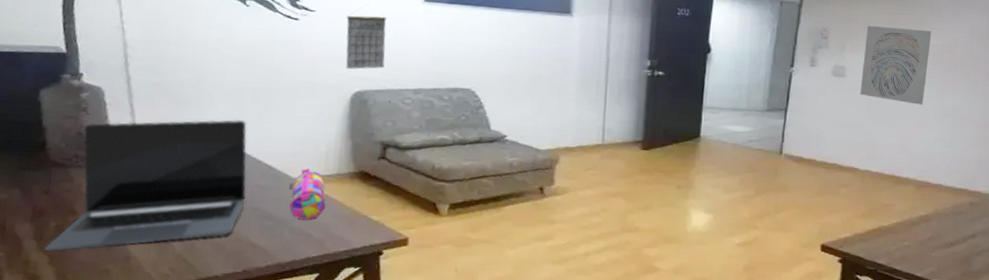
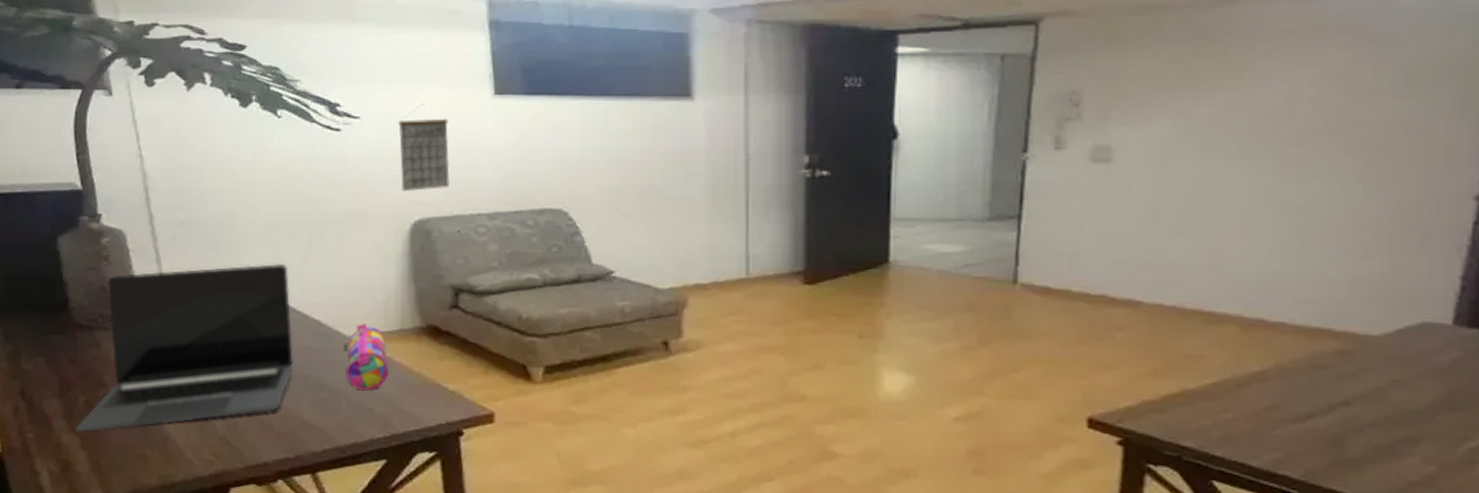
wall art: present [860,26,932,105] -> none [1138,81,1255,199]

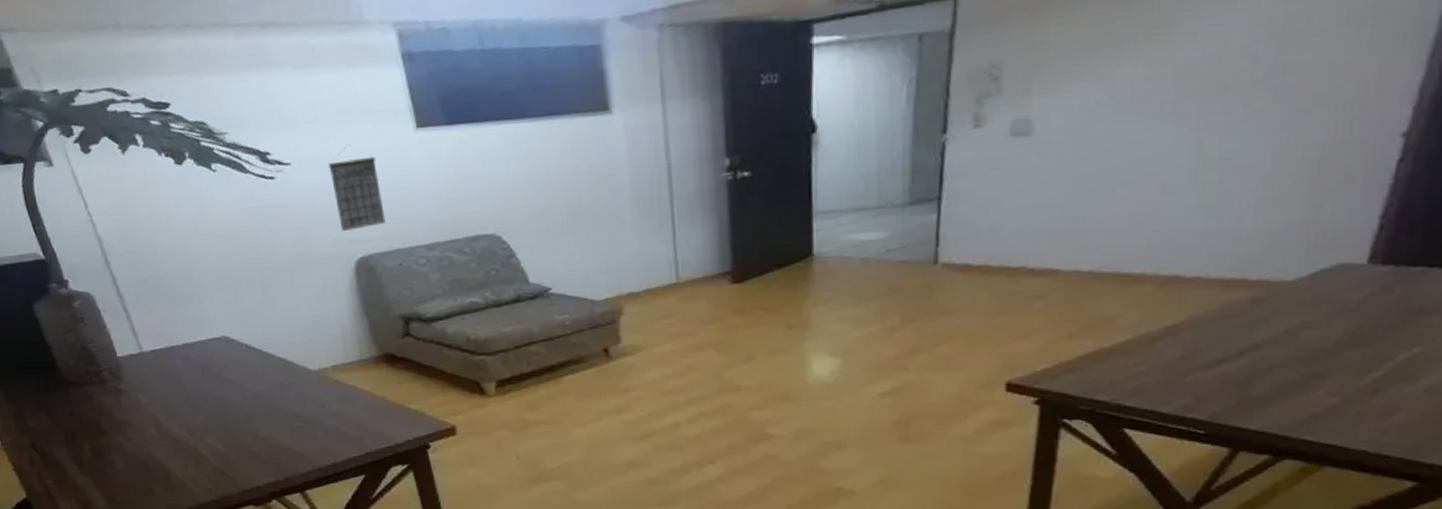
laptop: present [76,263,294,433] -> none [86,309,269,475]
pencil case: present [342,324,389,391] -> none [310,358,355,417]

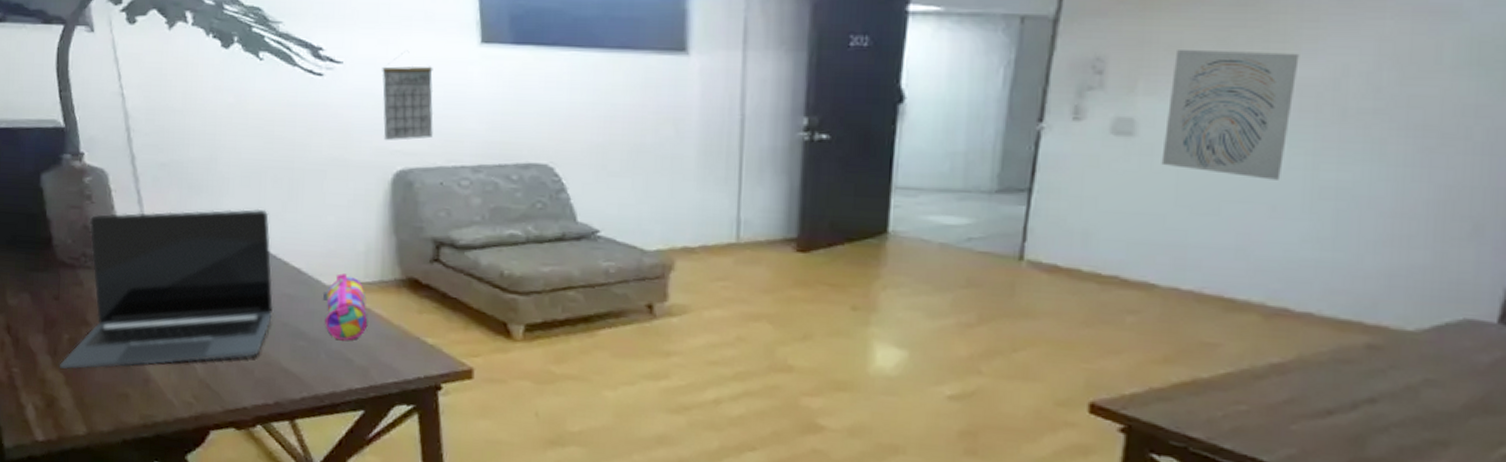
laptop: none [86,309,269,475] -> present [60,208,274,370]
pencil case: none [310,358,355,417] -> present [322,273,368,341]
wall art: none [1058,36,1181,161] -> present [1161,50,1300,180]

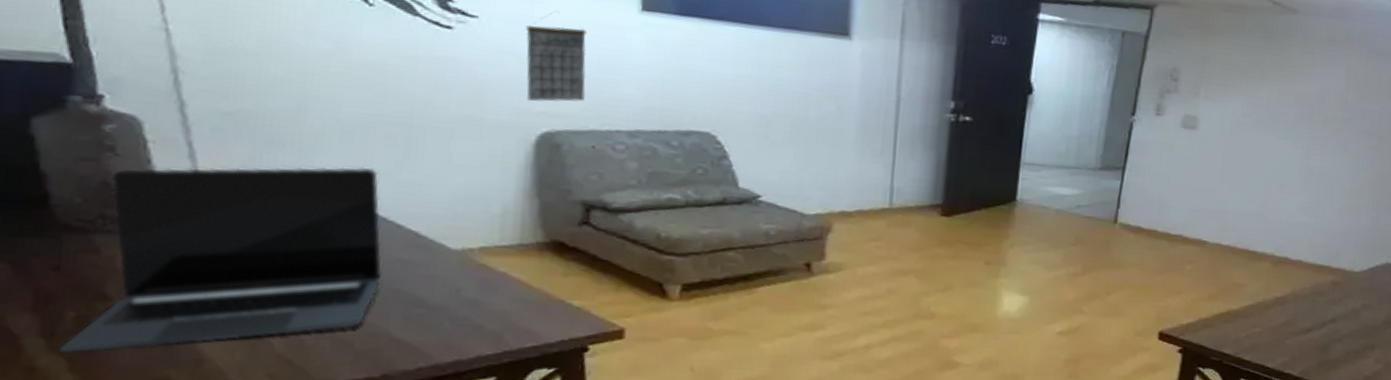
pencil case: present [322,273,368,341] -> none [446,237,503,307]
wall art: present [1161,50,1300,180] -> none [1213,67,1302,166]

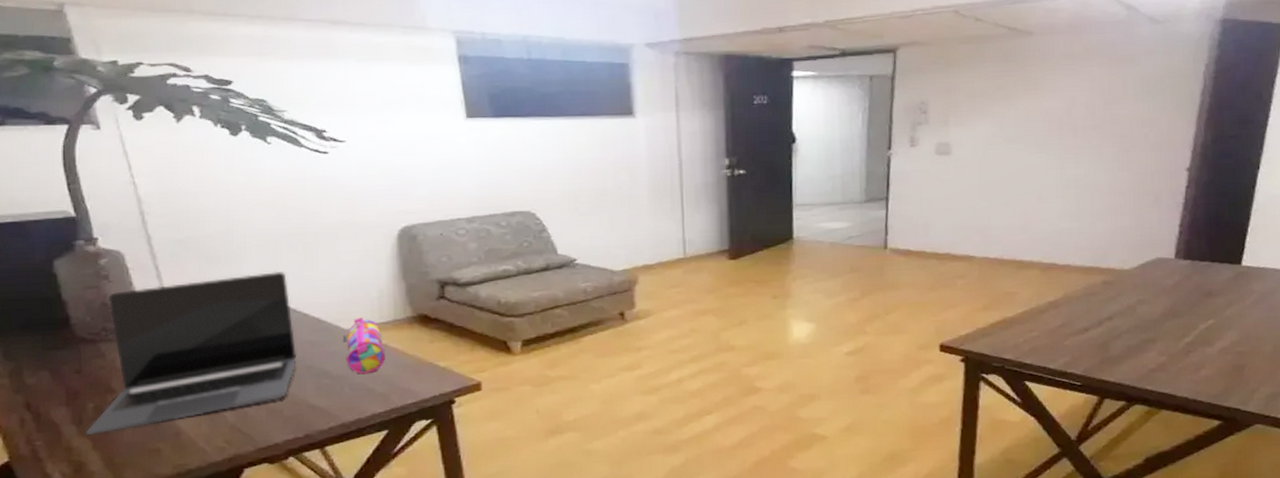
pencil case: none [446,237,503,307] -> present [342,318,386,374]
calendar: present [526,12,587,102] -> none [381,129,431,204]

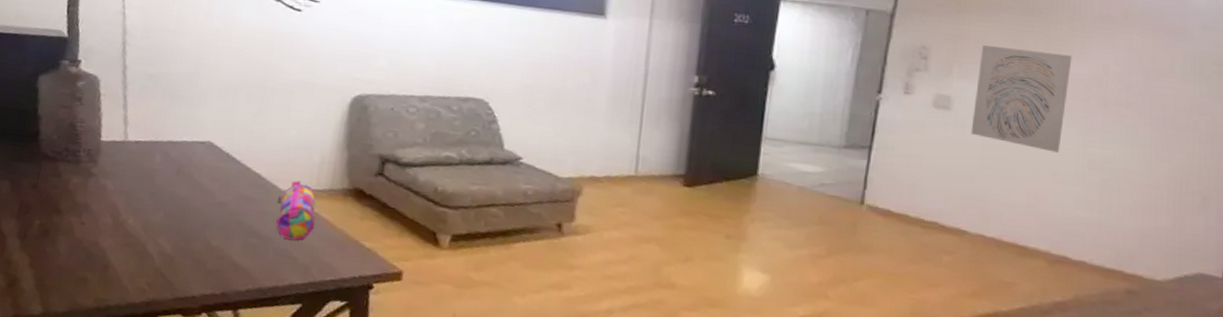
laptop: present [86,271,298,436] -> none [27,114,239,254]
wall art: none [969,92,1046,178] -> present [971,45,1072,153]

